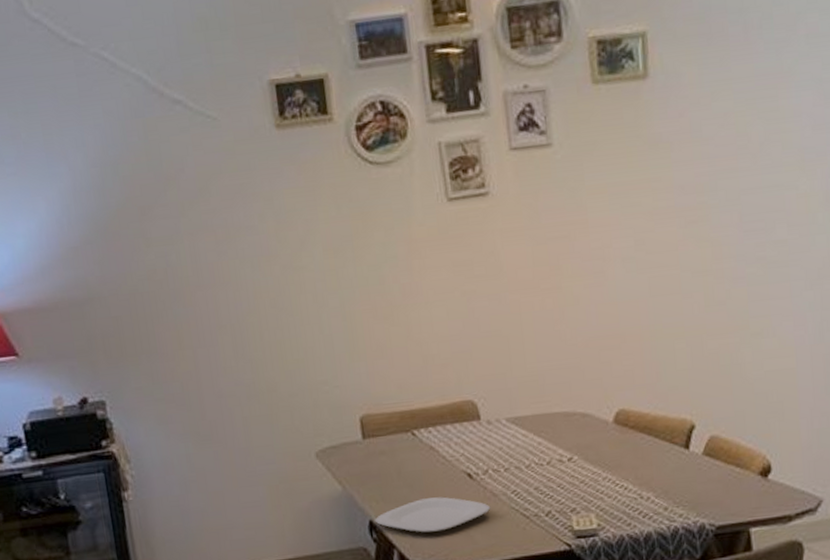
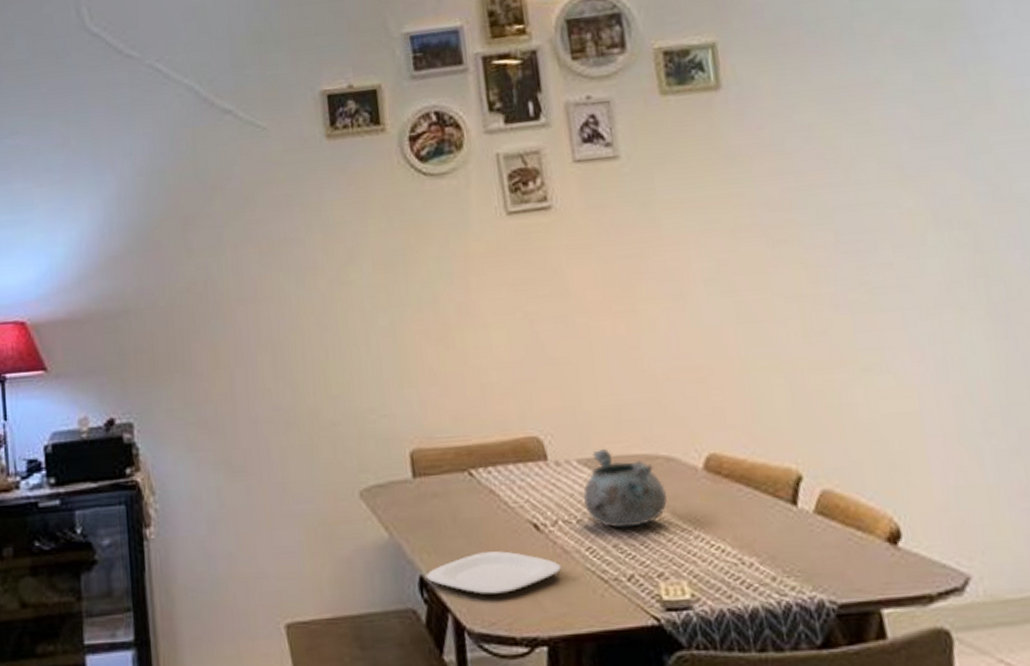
decorative bowl: none [511,409,581,474] -> present [583,449,667,528]

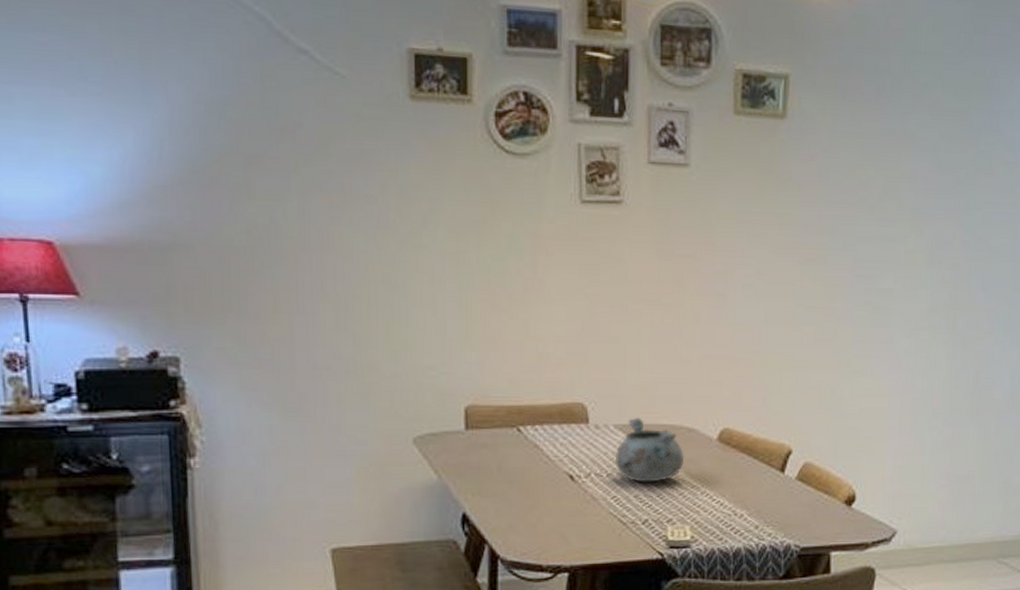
plate: present [425,551,562,596] -> none [468,496,589,531]

